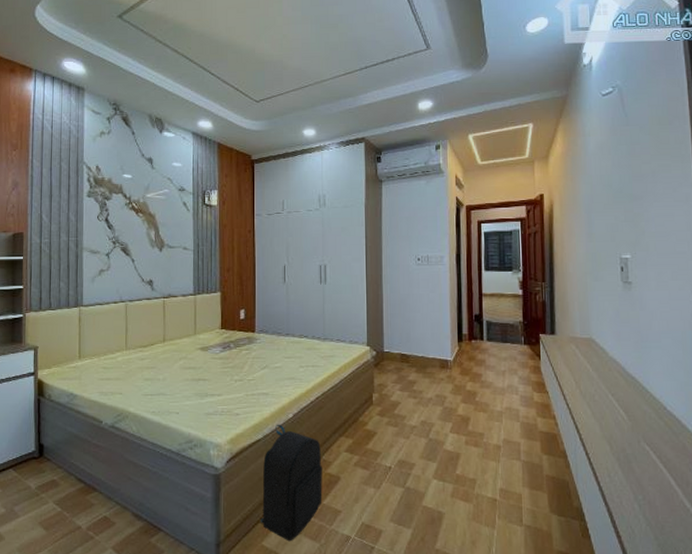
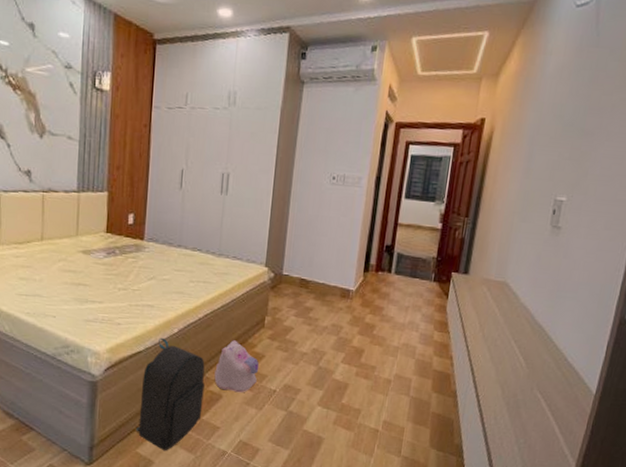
plush toy: none [331,420,373,473] -> present [214,340,260,393]

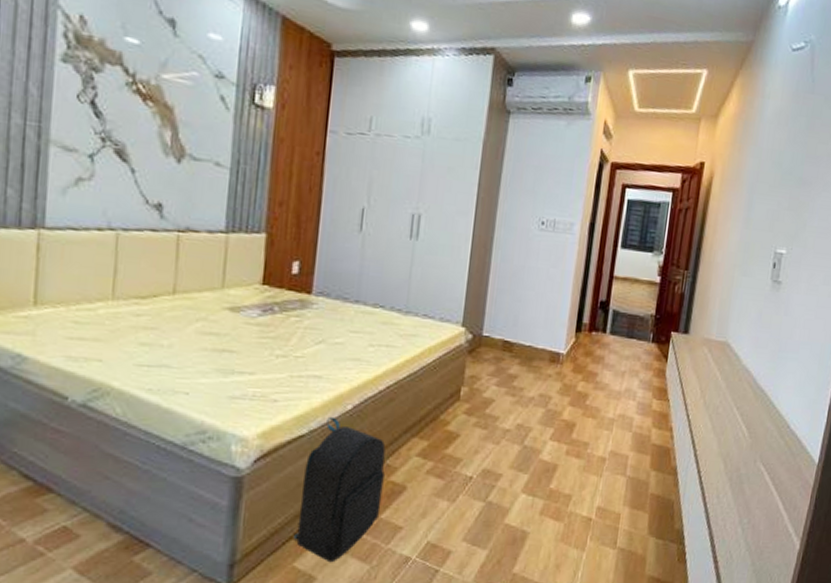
plush toy: present [214,340,260,393] -> none [397,417,453,482]

